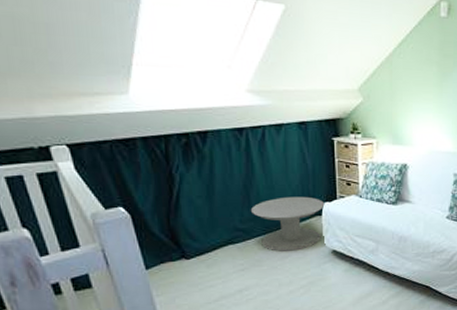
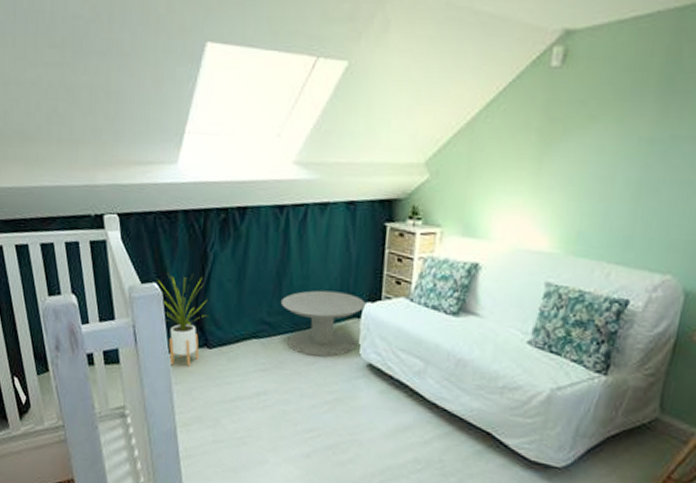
house plant: none [122,197,179,280] -> present [157,274,207,366]

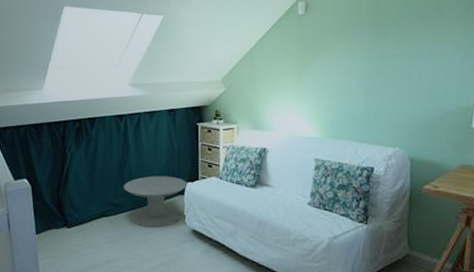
house plant: present [157,274,207,366] -> none [27,171,66,244]

